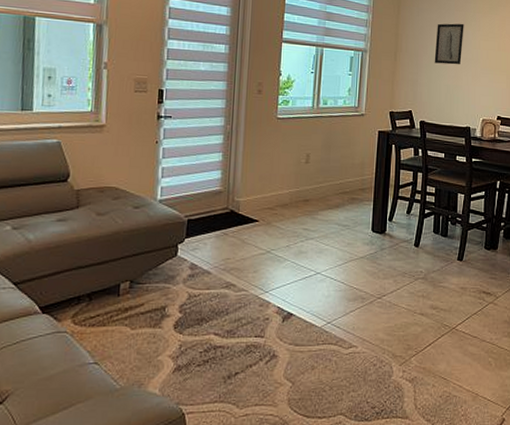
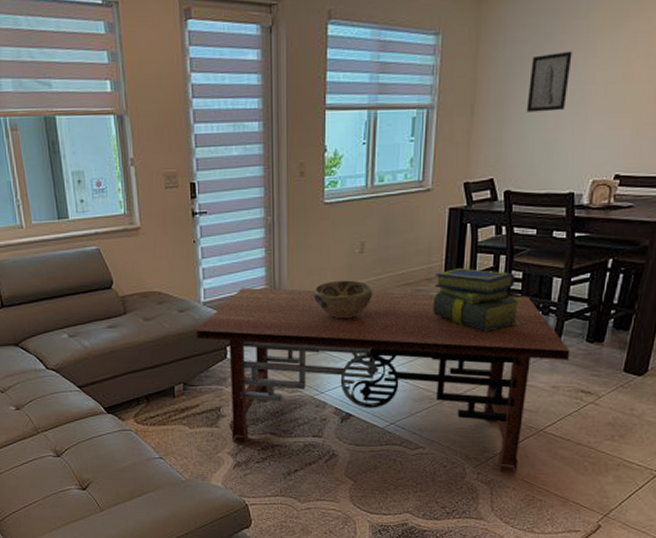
coffee table: none [149,188,473,371] -> present [196,288,570,474]
decorative bowl: none [263,186,315,222] -> present [313,280,373,319]
stack of books: none [365,182,436,237] -> present [433,268,522,331]

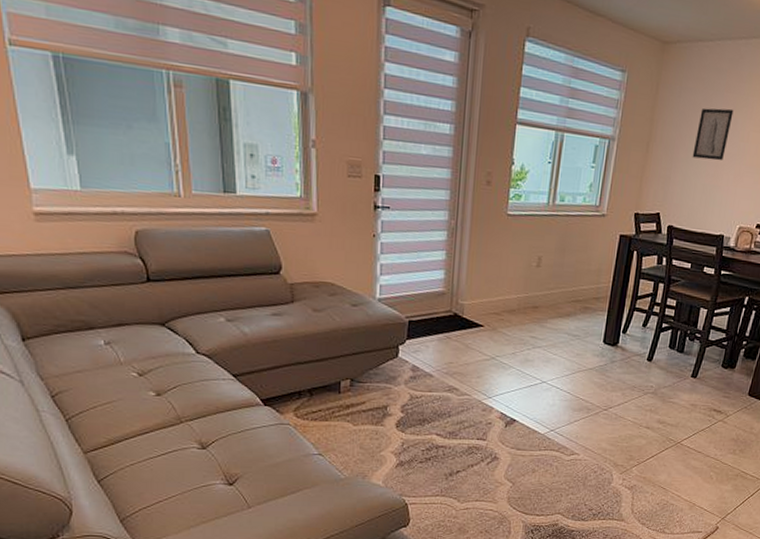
coffee table: present [196,288,570,474] -> none [368,288,708,480]
decorative bowl: present [313,280,373,319] -> none [489,290,545,329]
stack of books: present [433,268,522,331] -> none [597,291,674,351]

